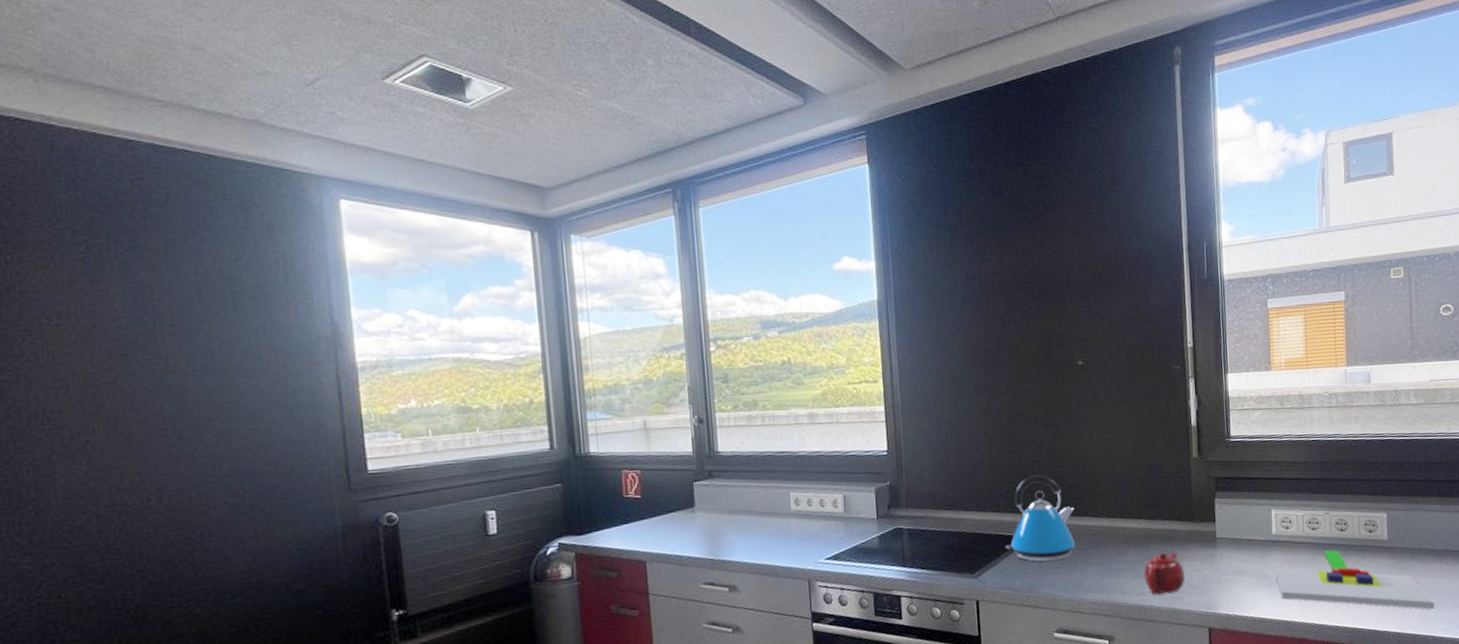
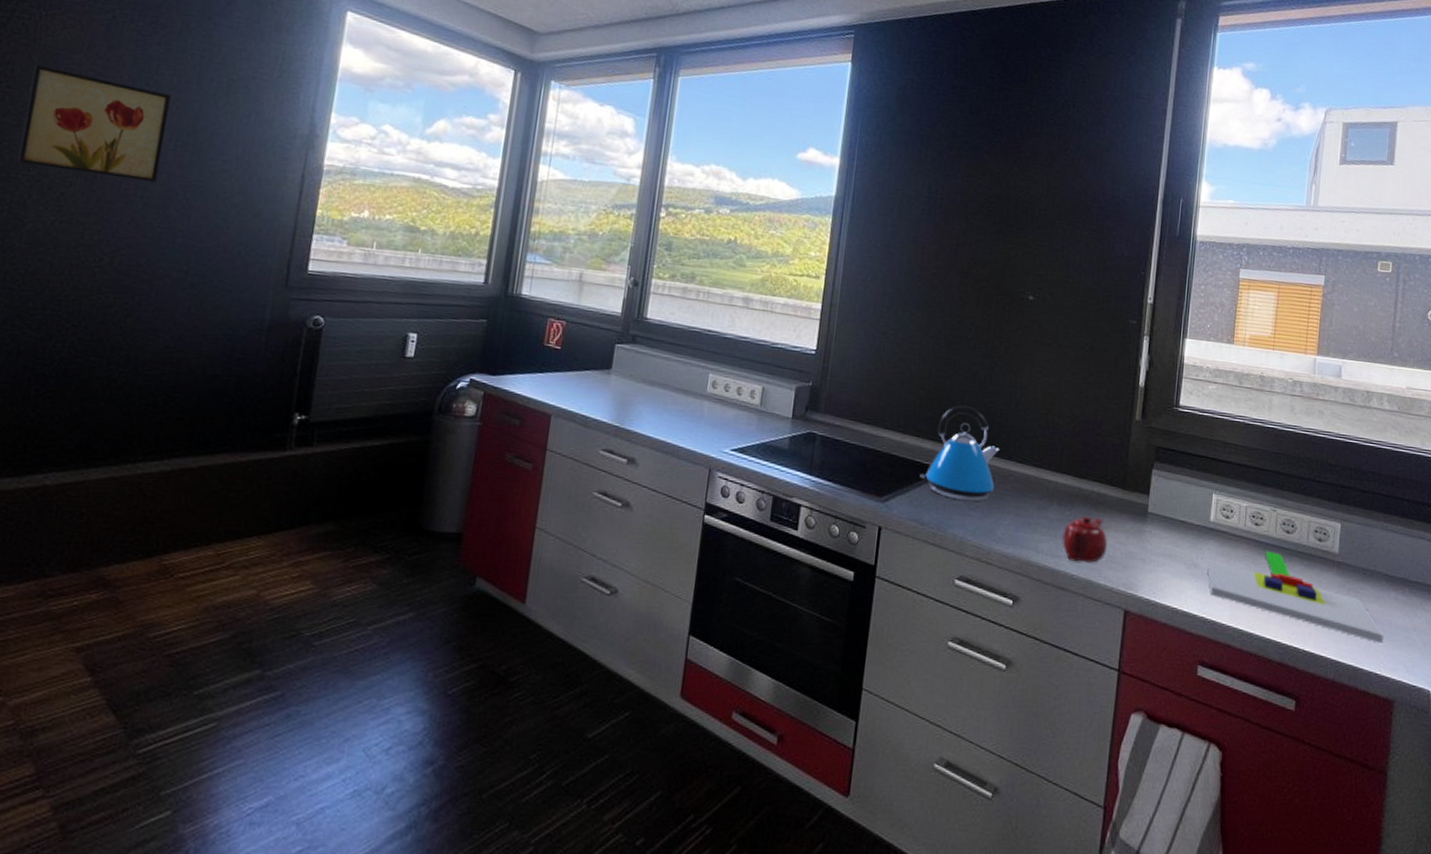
wall art: none [16,313,185,420] -> present [17,64,171,182]

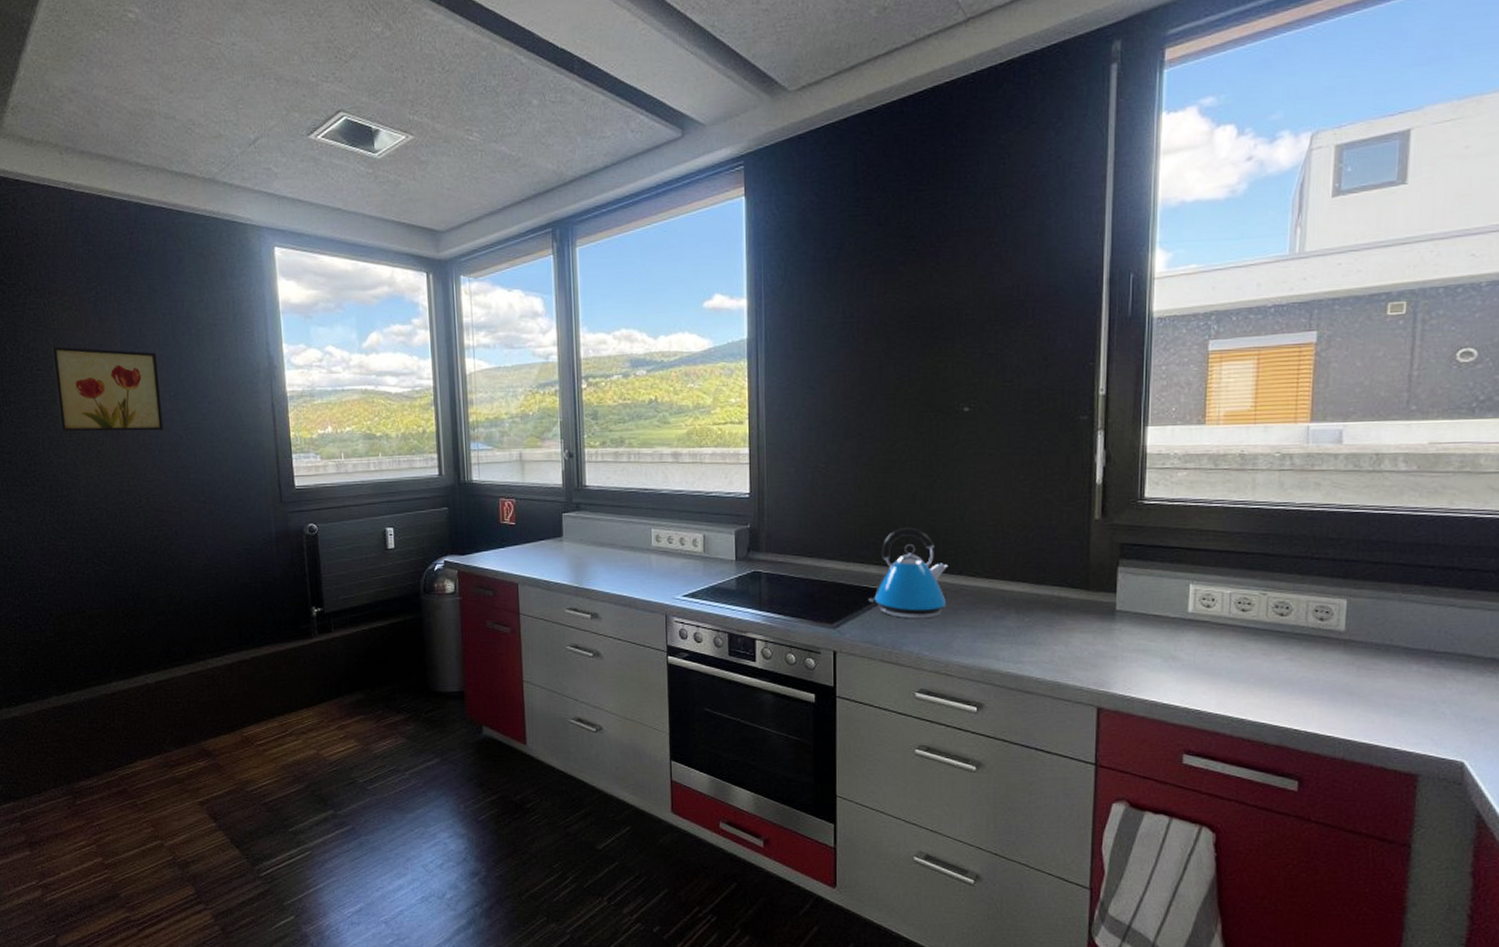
teapot: present [1062,516,1108,563] -> none [1024,621,1074,666]
chopping board: present [1207,551,1384,644] -> none [1188,636,1404,719]

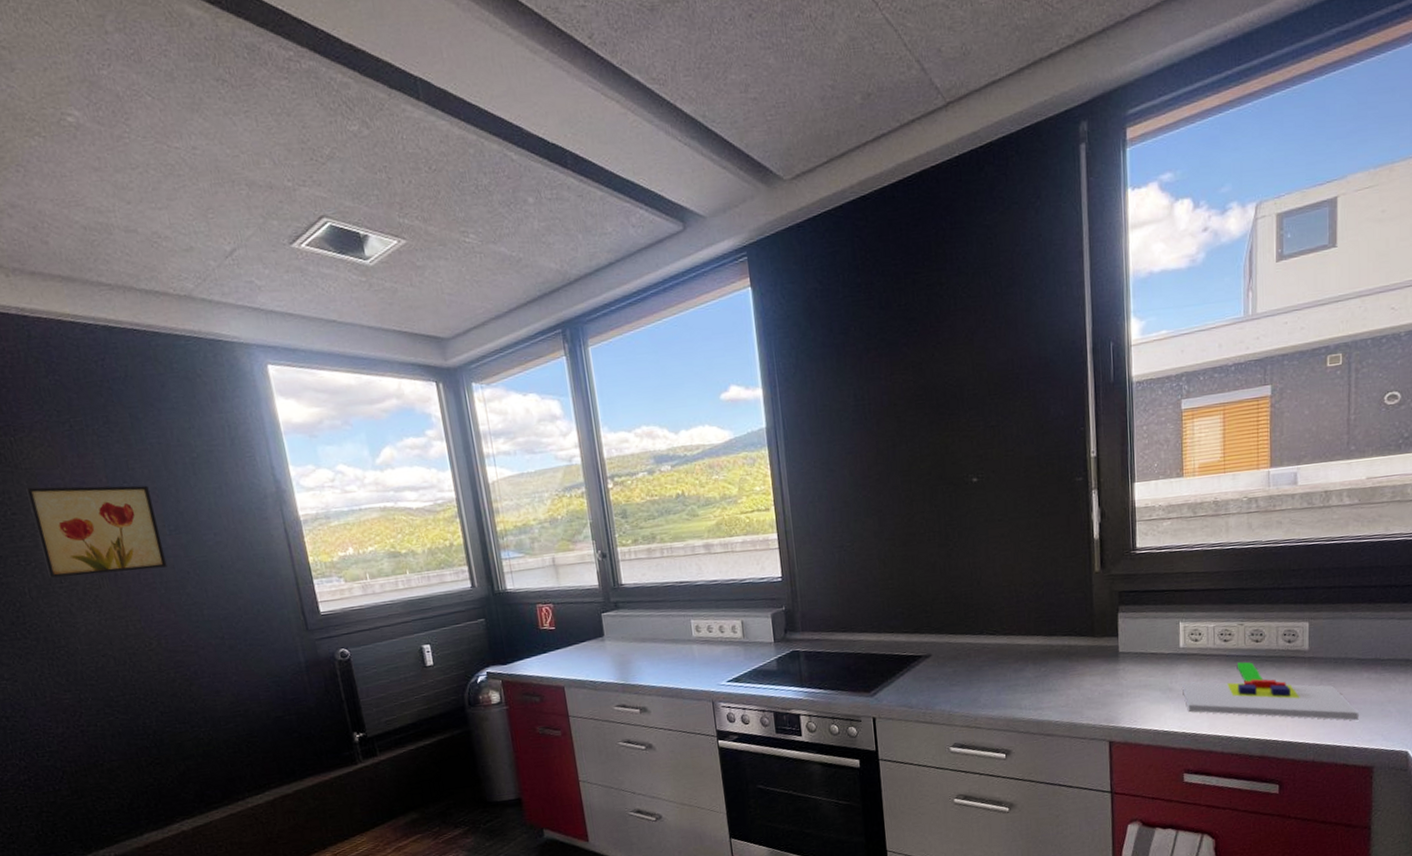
kettle: present [868,527,948,619] -> none [901,595,972,680]
chopping board: none [1188,636,1404,719] -> present [1182,662,1359,721]

